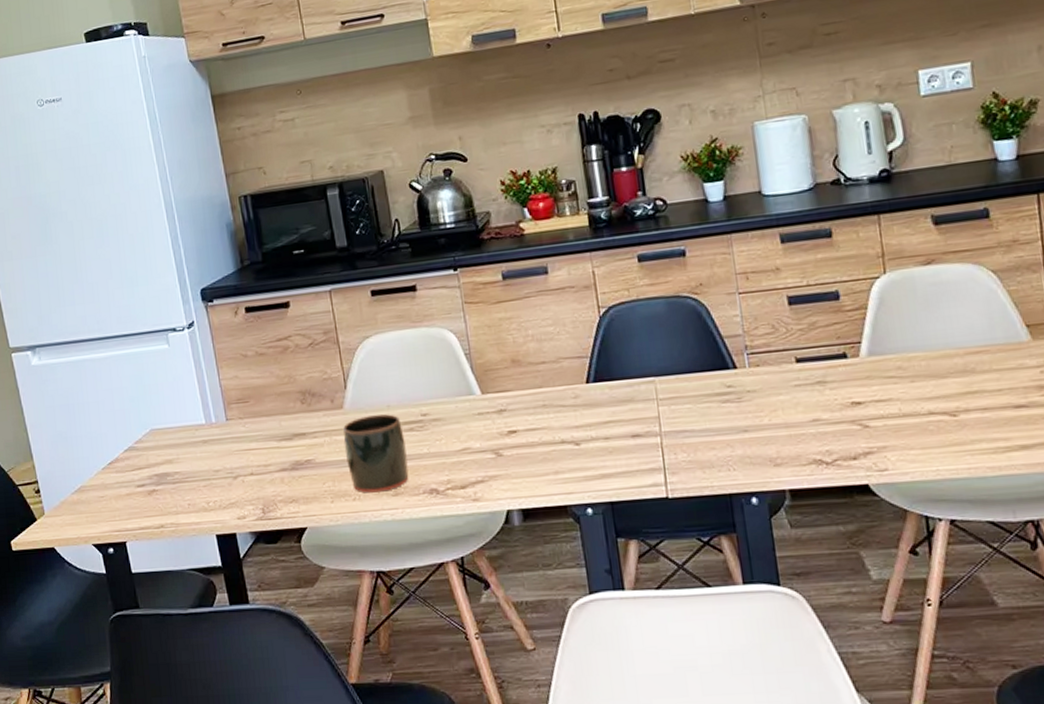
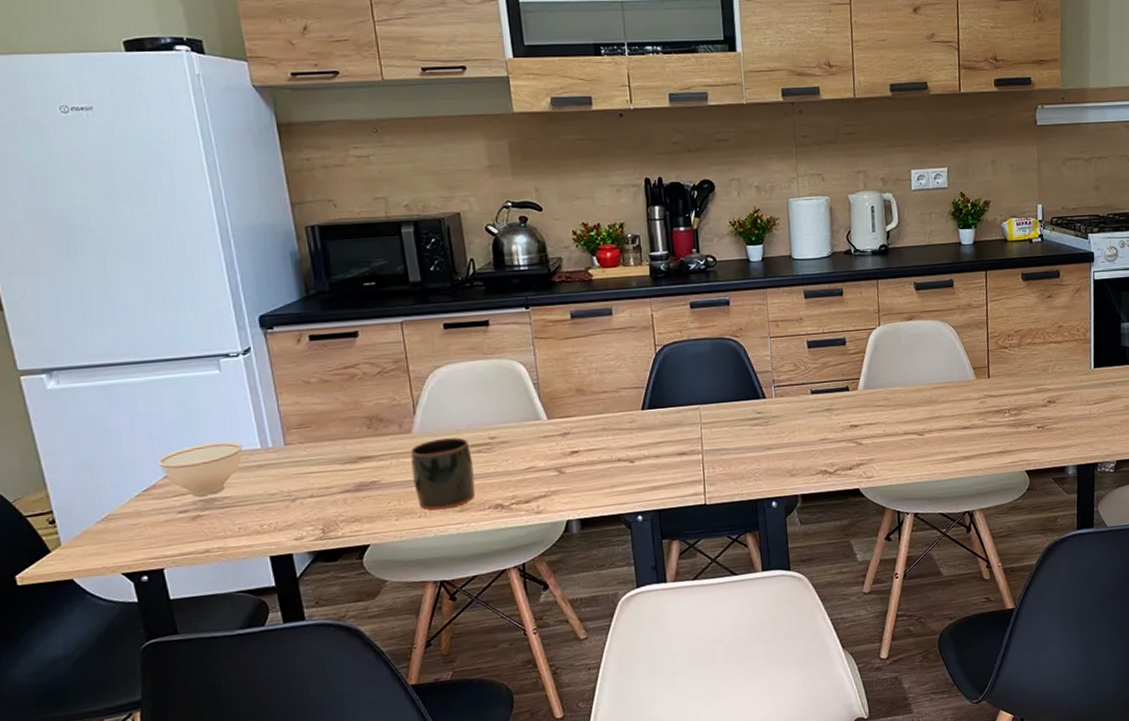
bowl: none [118,416,190,471] -> present [157,441,243,497]

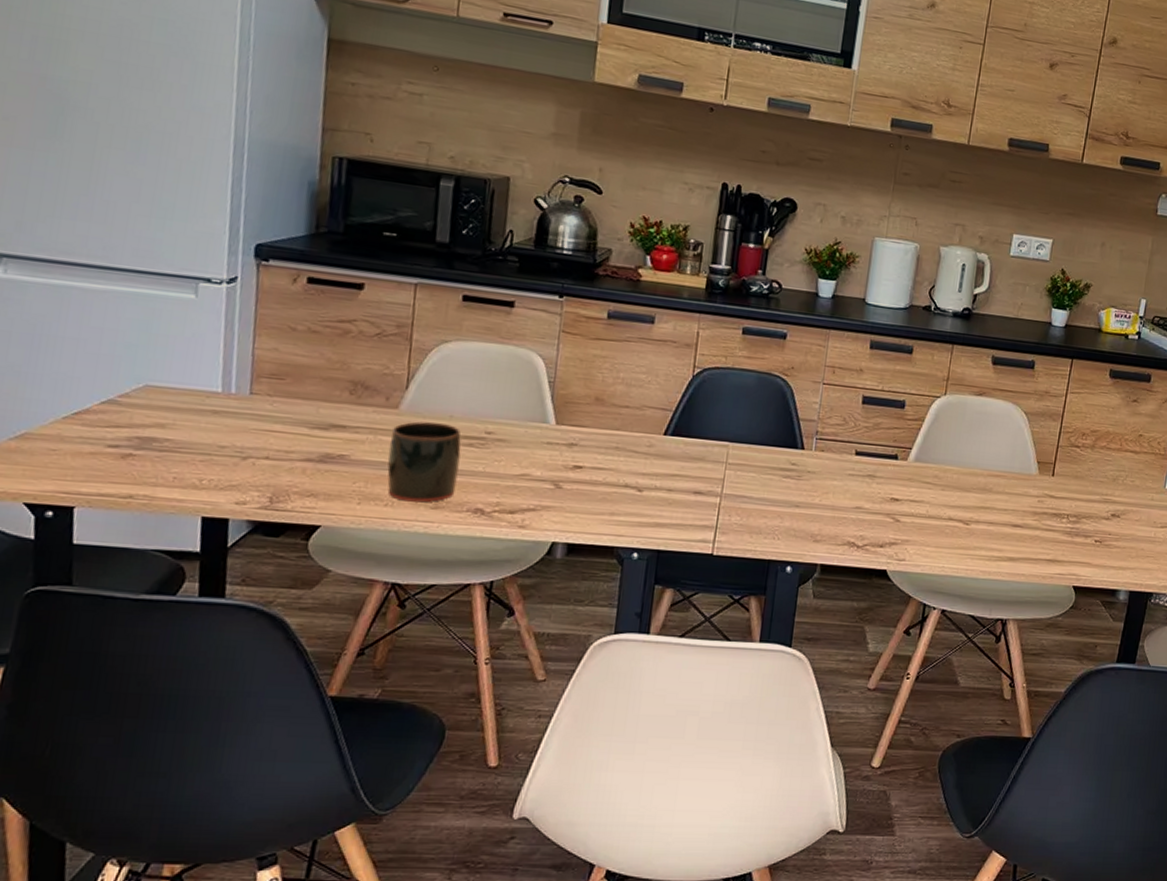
bowl: present [157,441,243,497] -> none [97,373,202,434]

